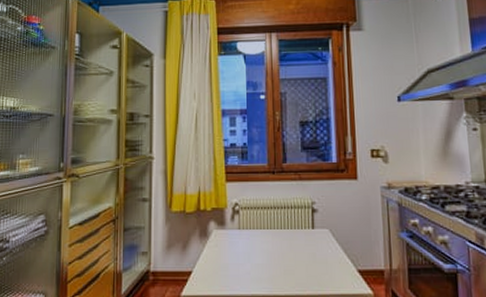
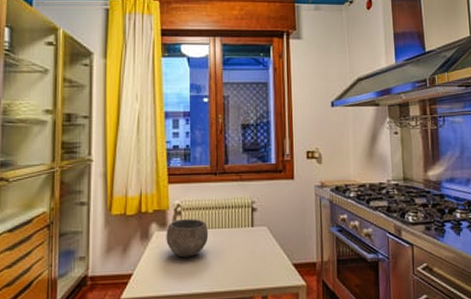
bowl: none [224,218,267,258] -> present [166,219,209,258]

